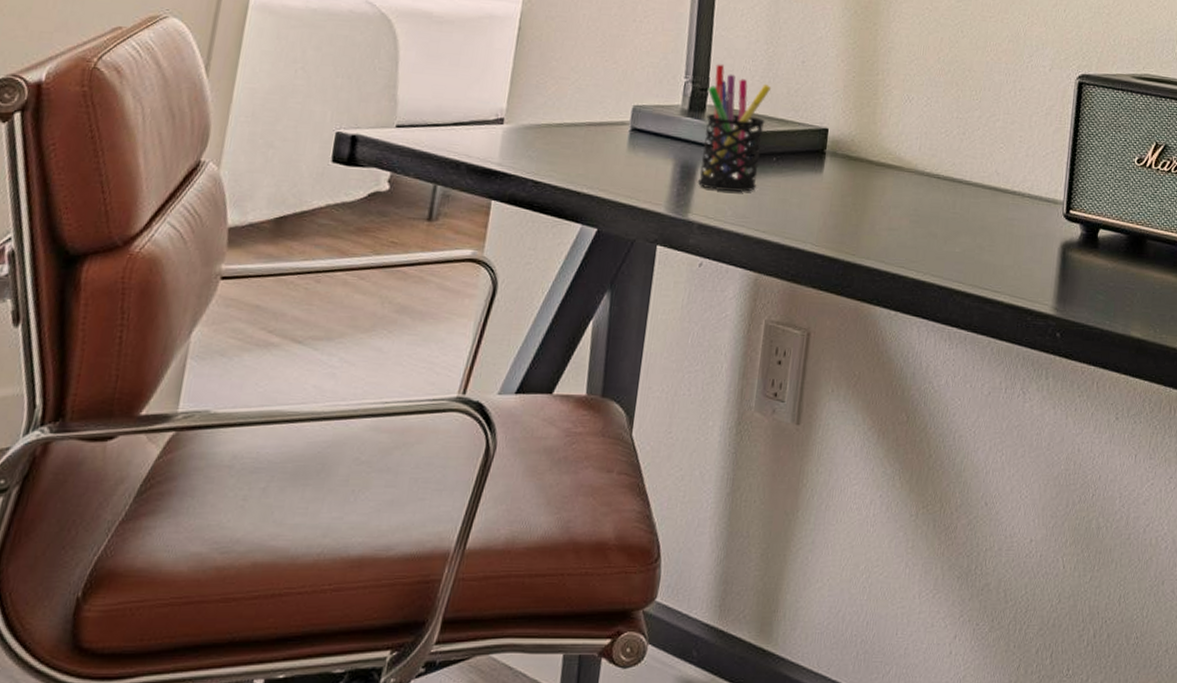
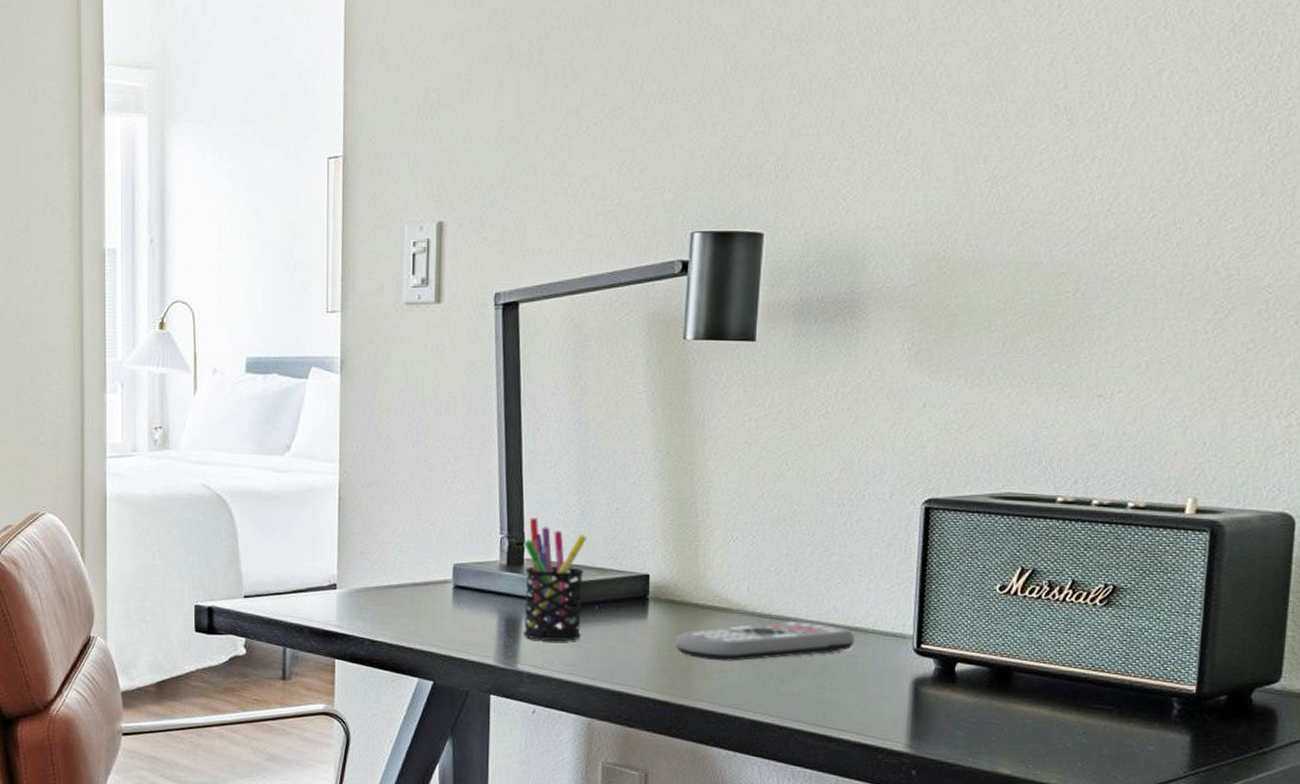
remote control: none [847,181,1013,219] -> present [675,620,855,661]

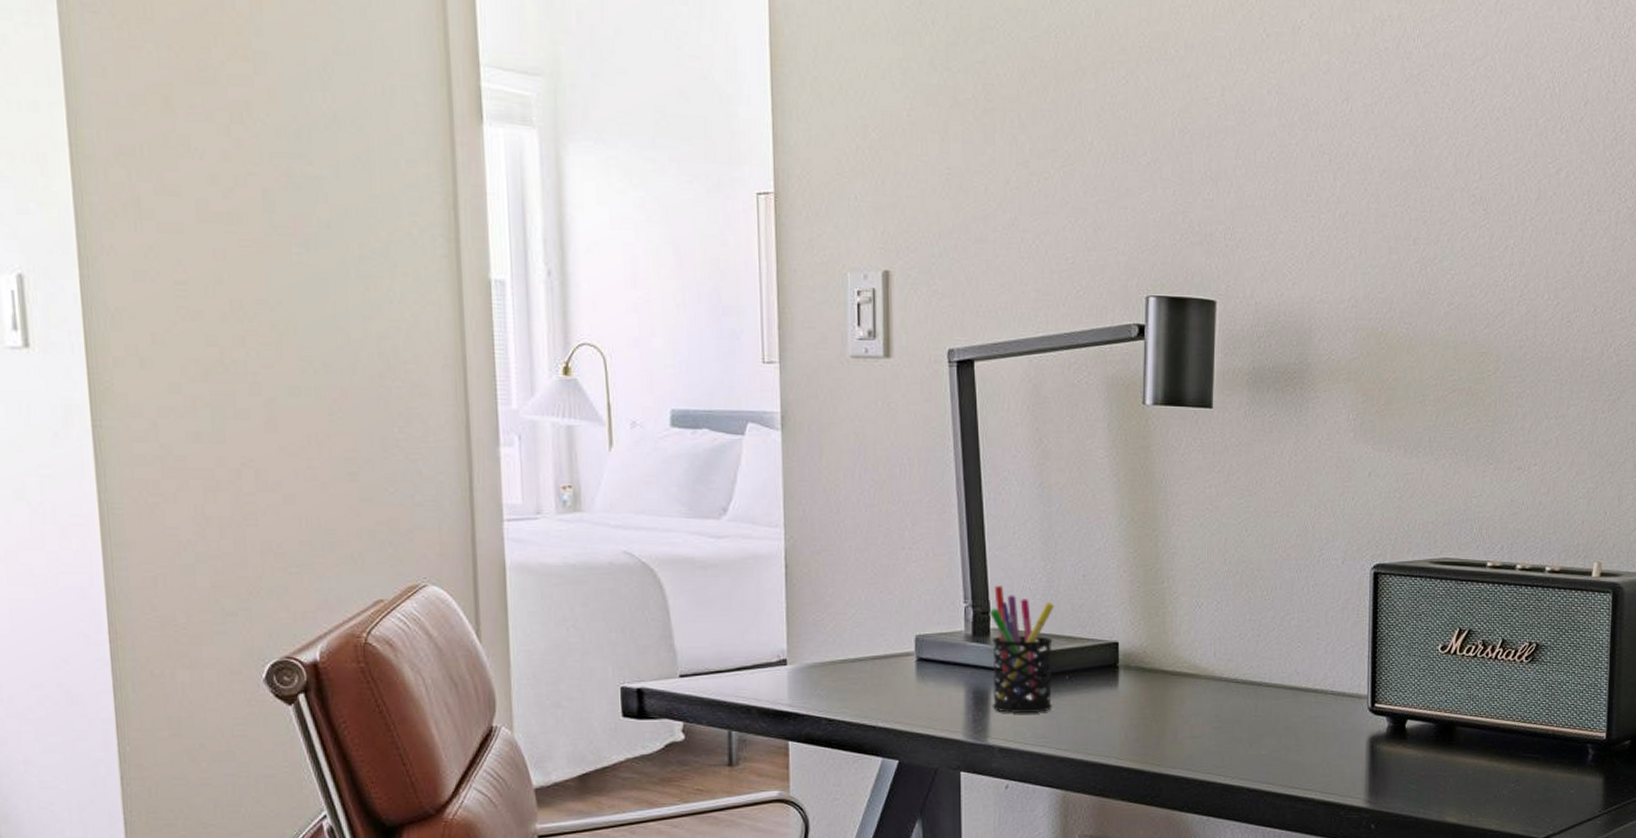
remote control: present [675,620,855,661] -> none [1146,684,1316,727]

